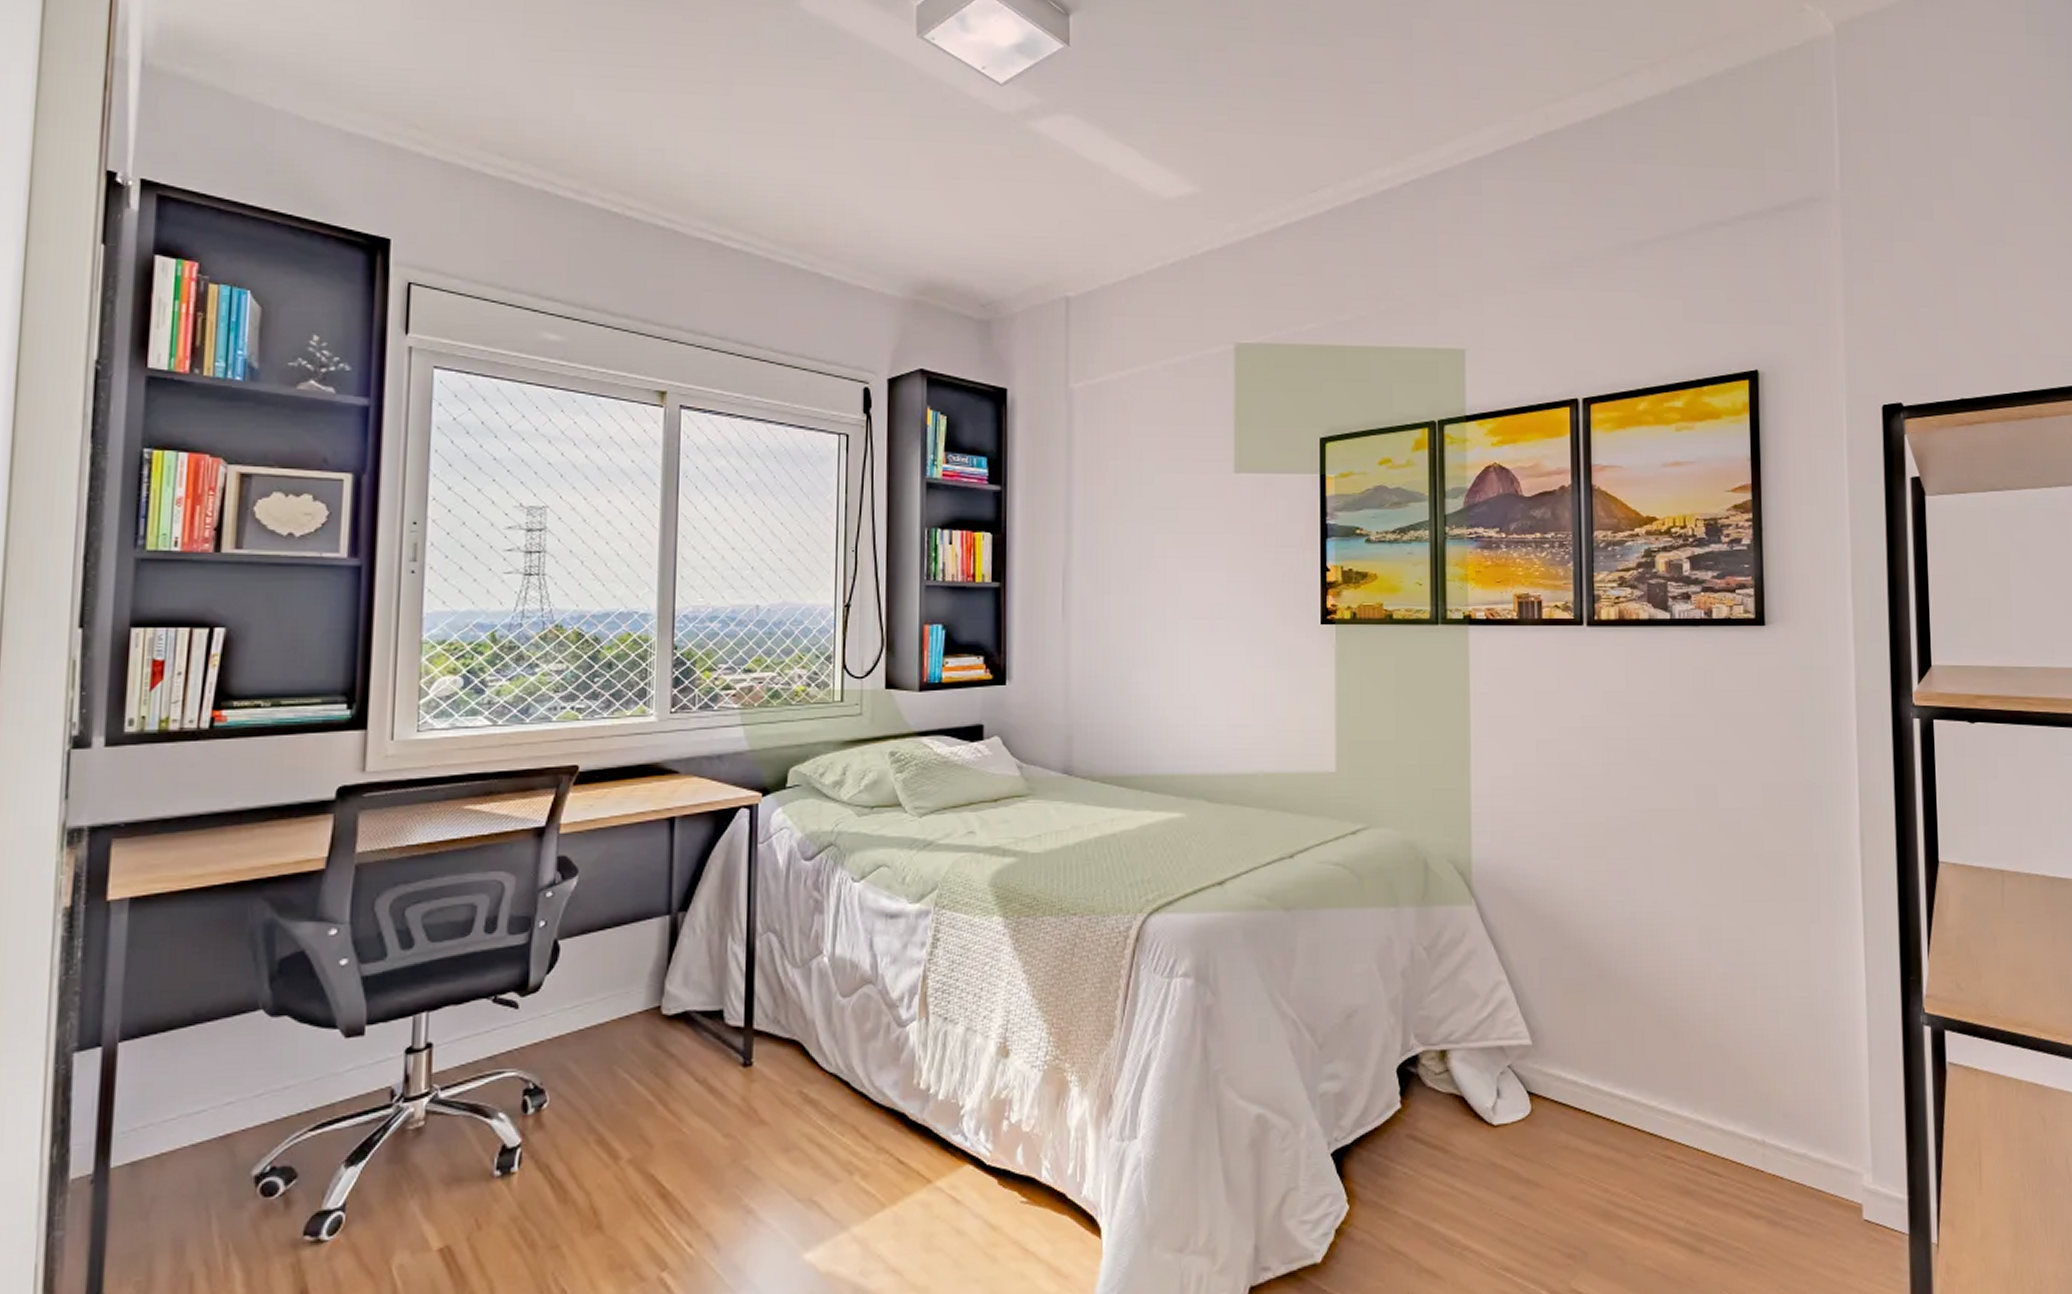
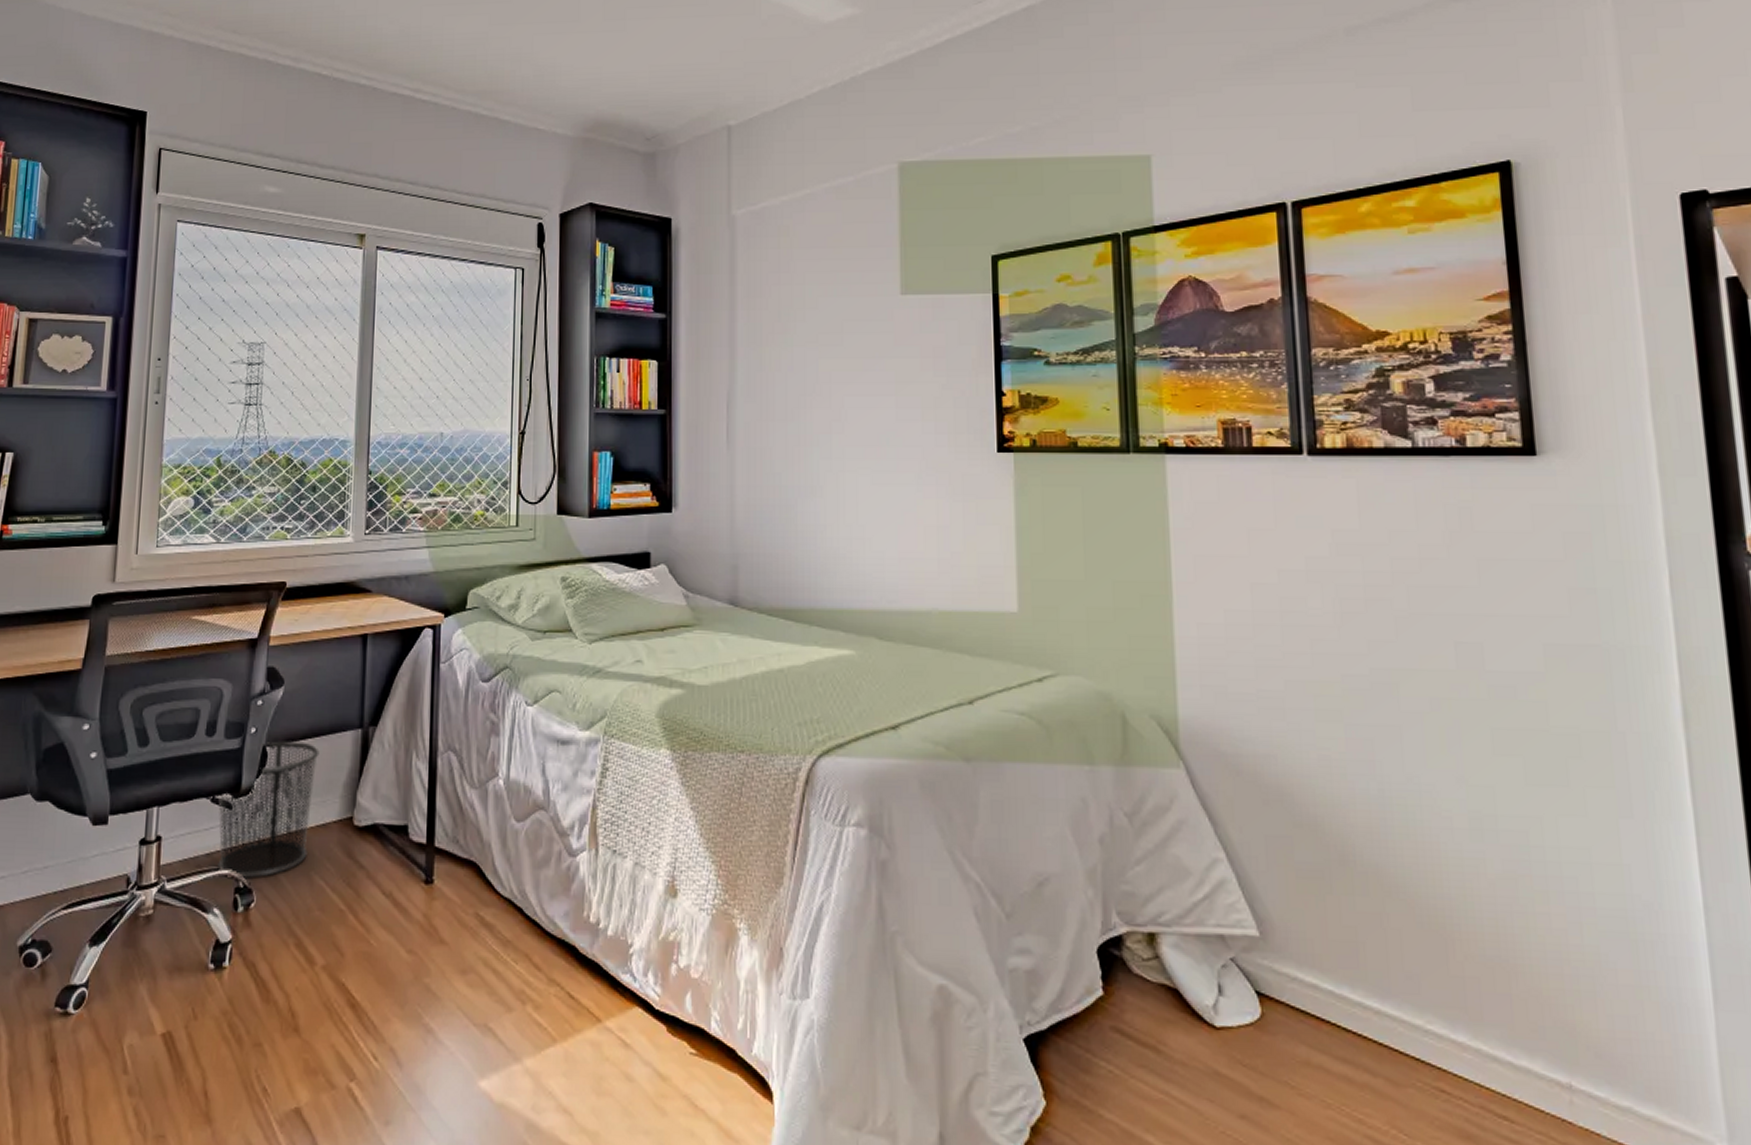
waste bin: none [501,932,621,1079] -> present [217,741,320,878]

